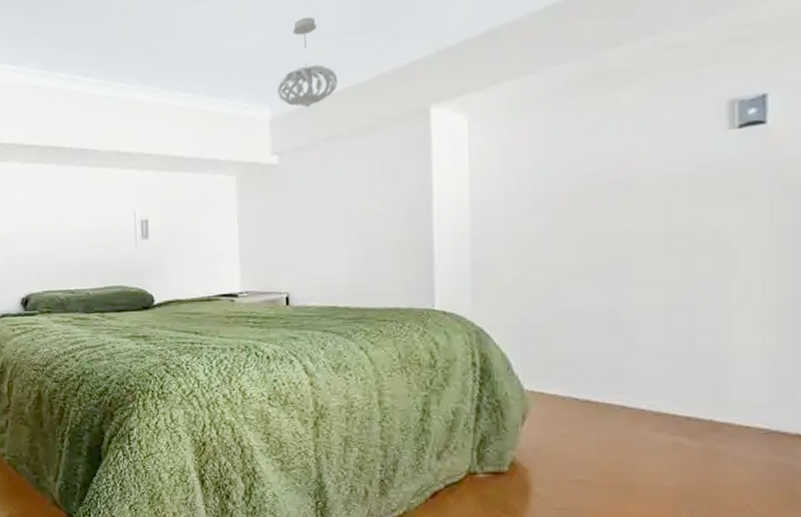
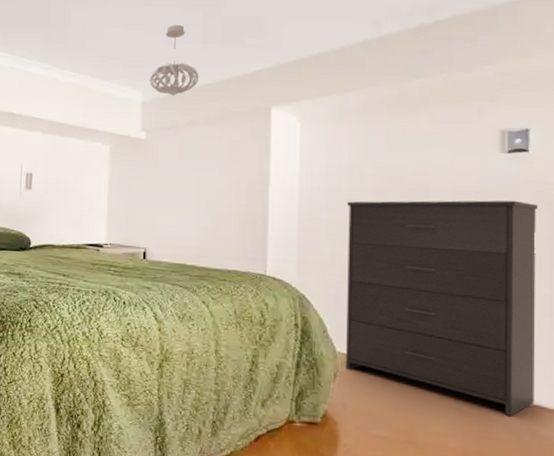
dresser: none [531,186,779,447] -> present [345,200,539,417]

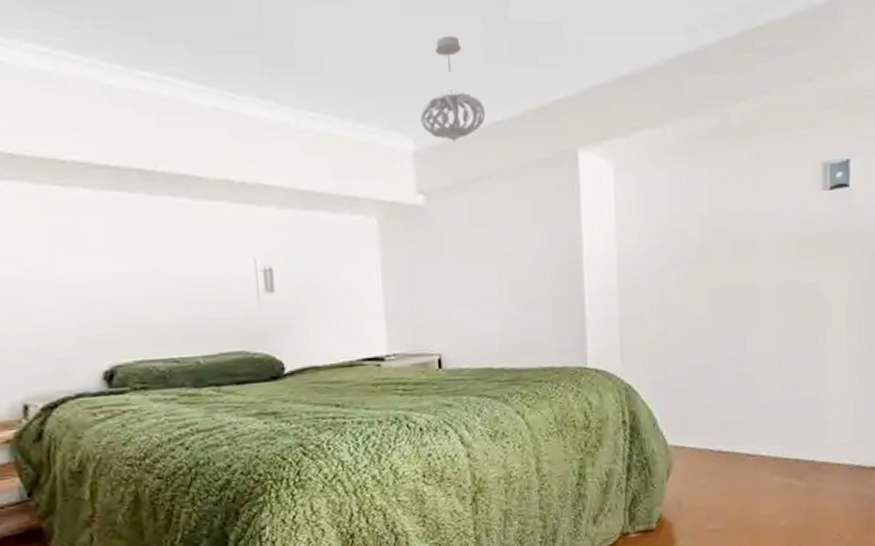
dresser: present [345,200,539,417] -> none [671,244,859,483]

